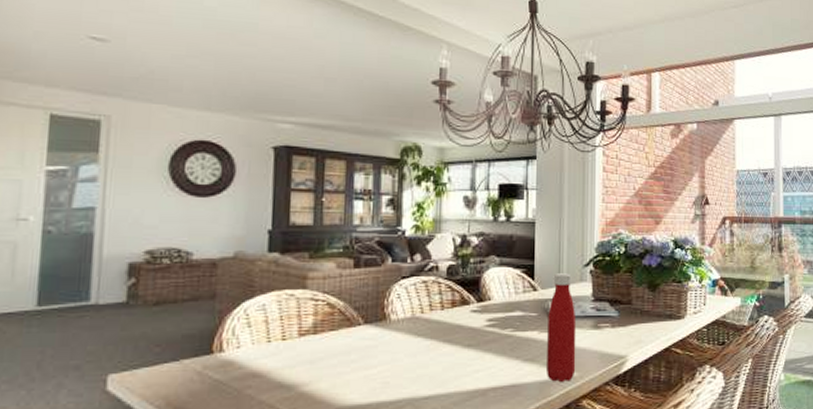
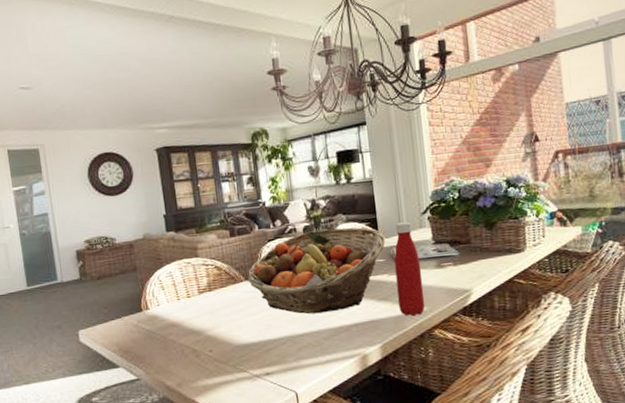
fruit basket: none [367,270,541,373] -> present [247,227,386,314]

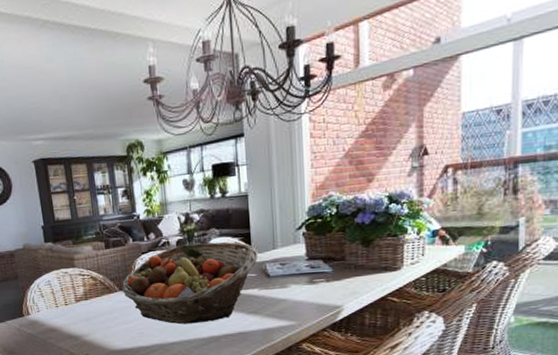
bottle: present [394,222,425,316] -> none [266,237,295,329]

